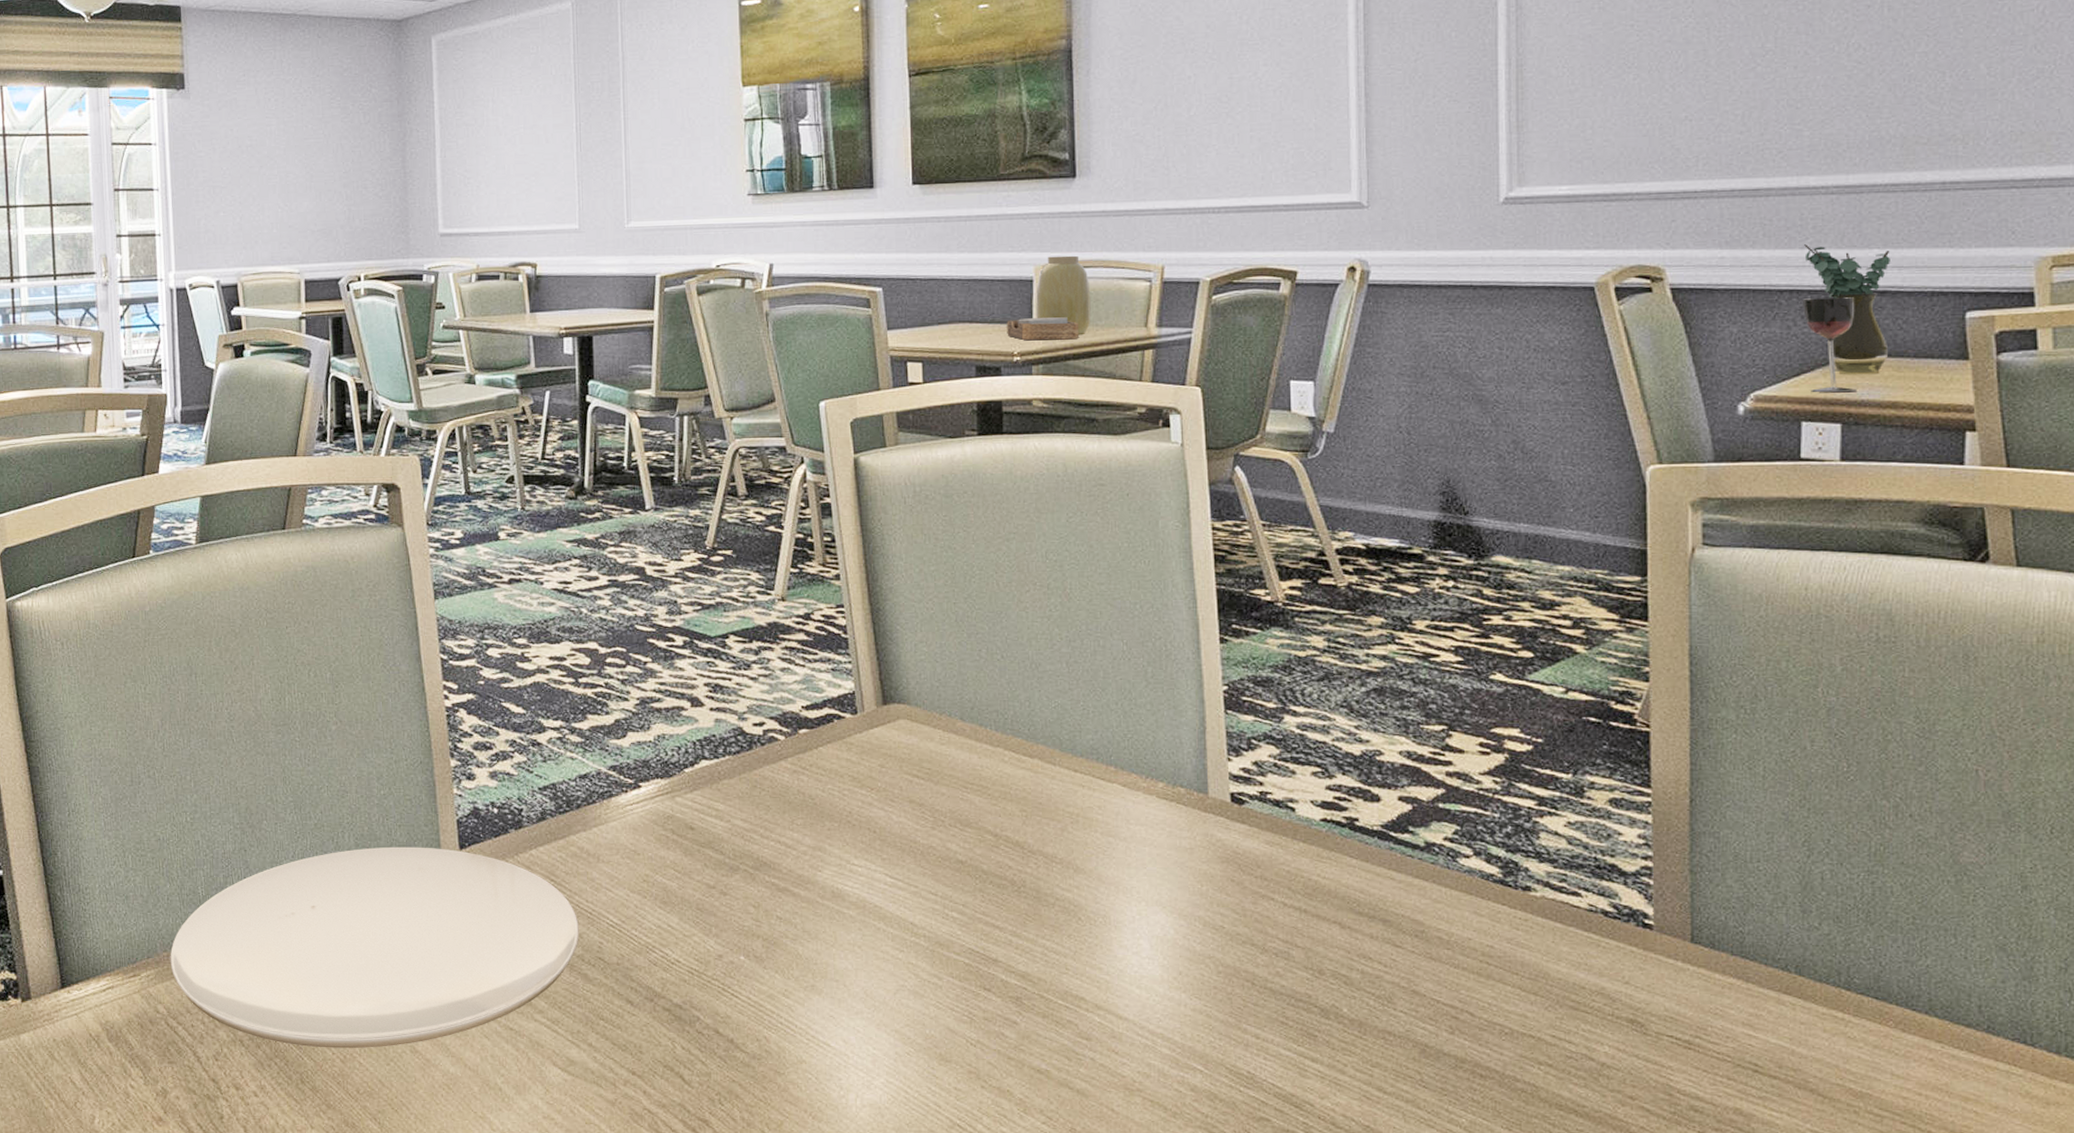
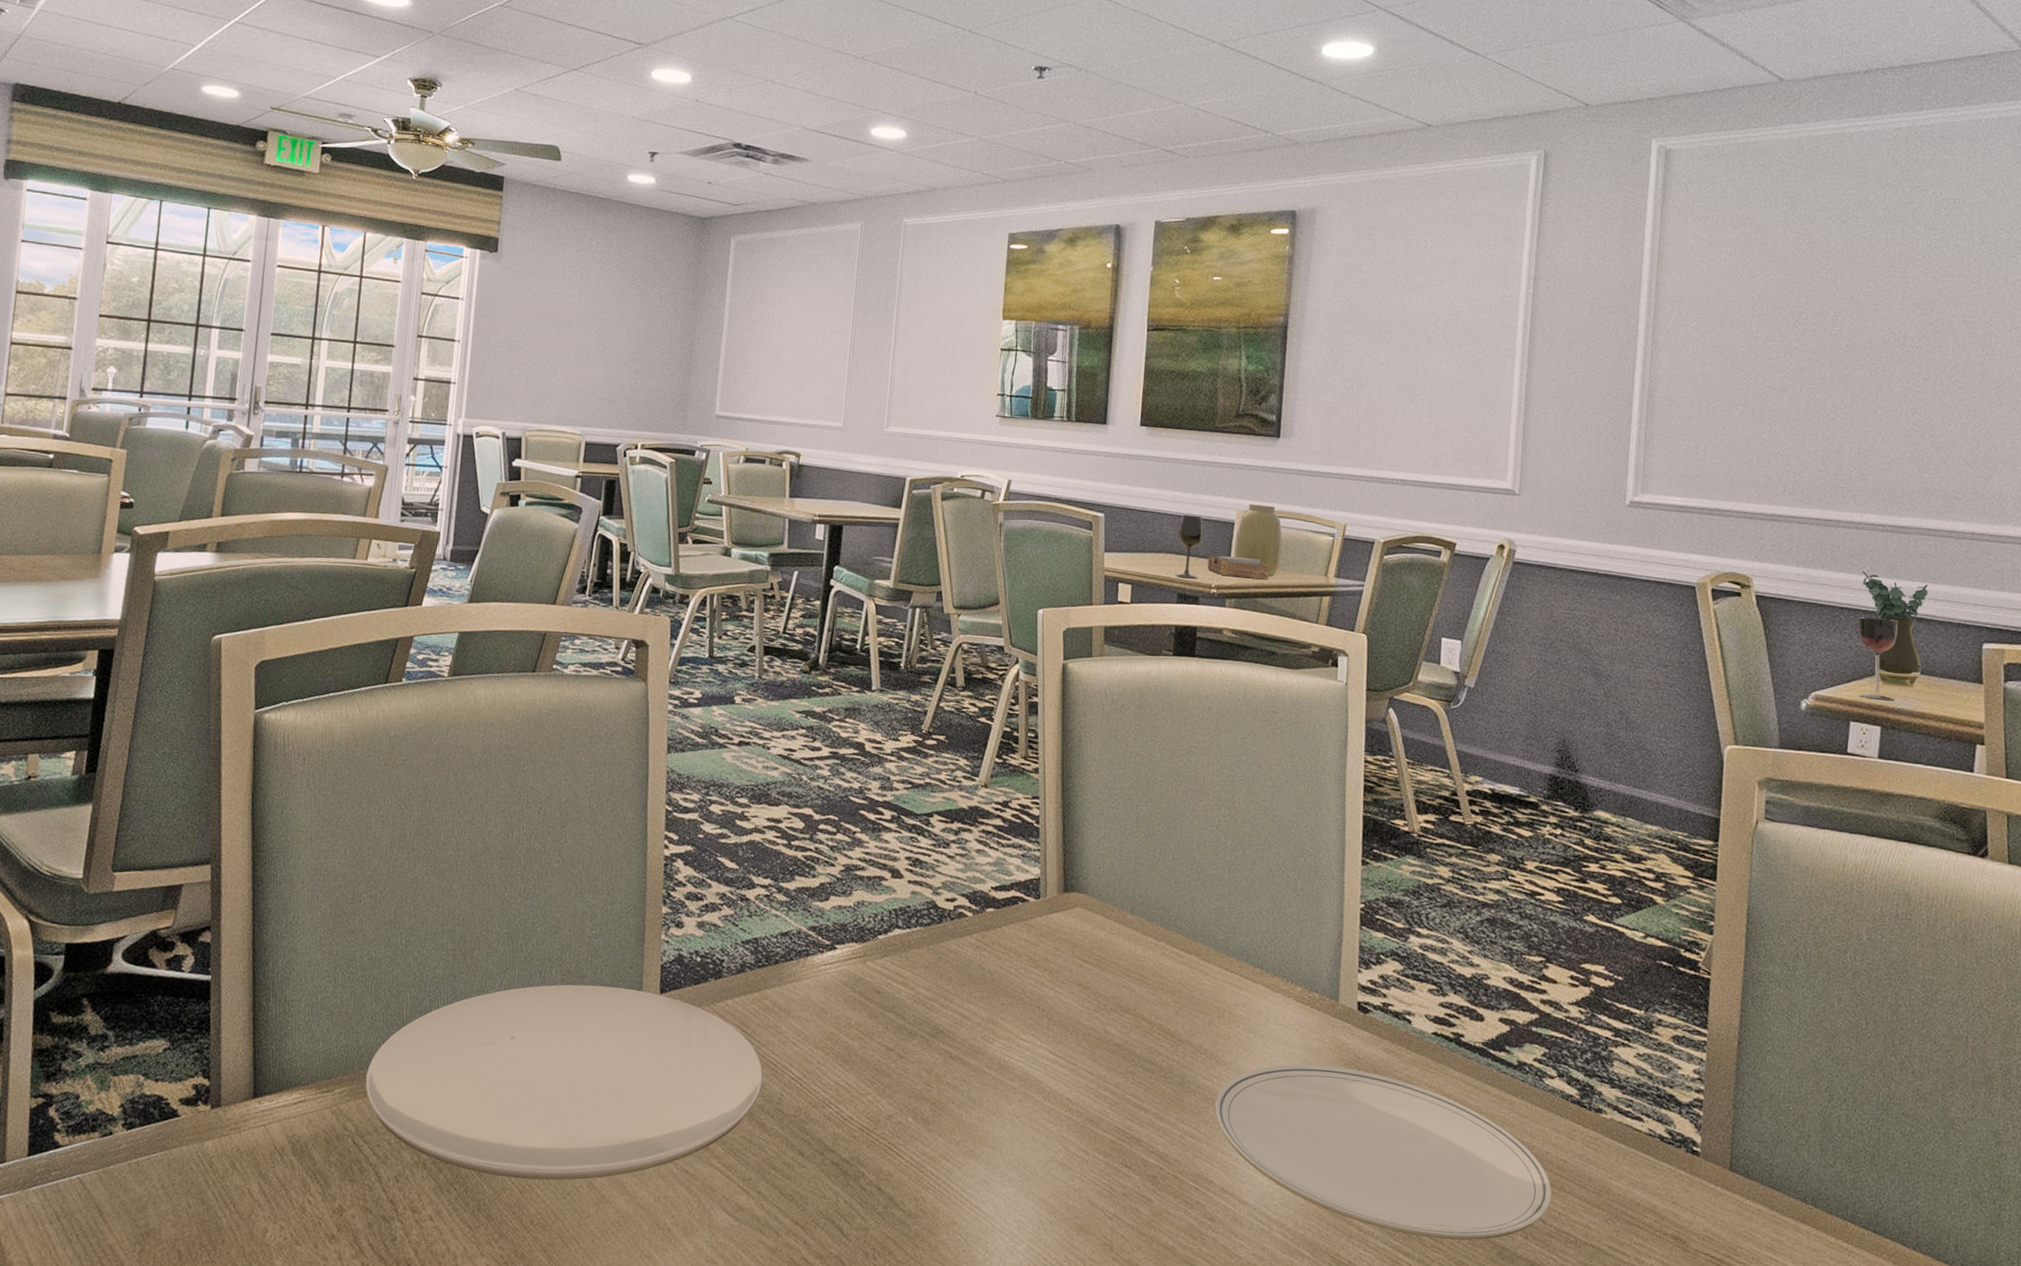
wine glass: none [968,277,998,348] -> present [1175,514,1204,579]
plate: none [1077,865,1479,1042] -> present [1214,1064,1553,1241]

